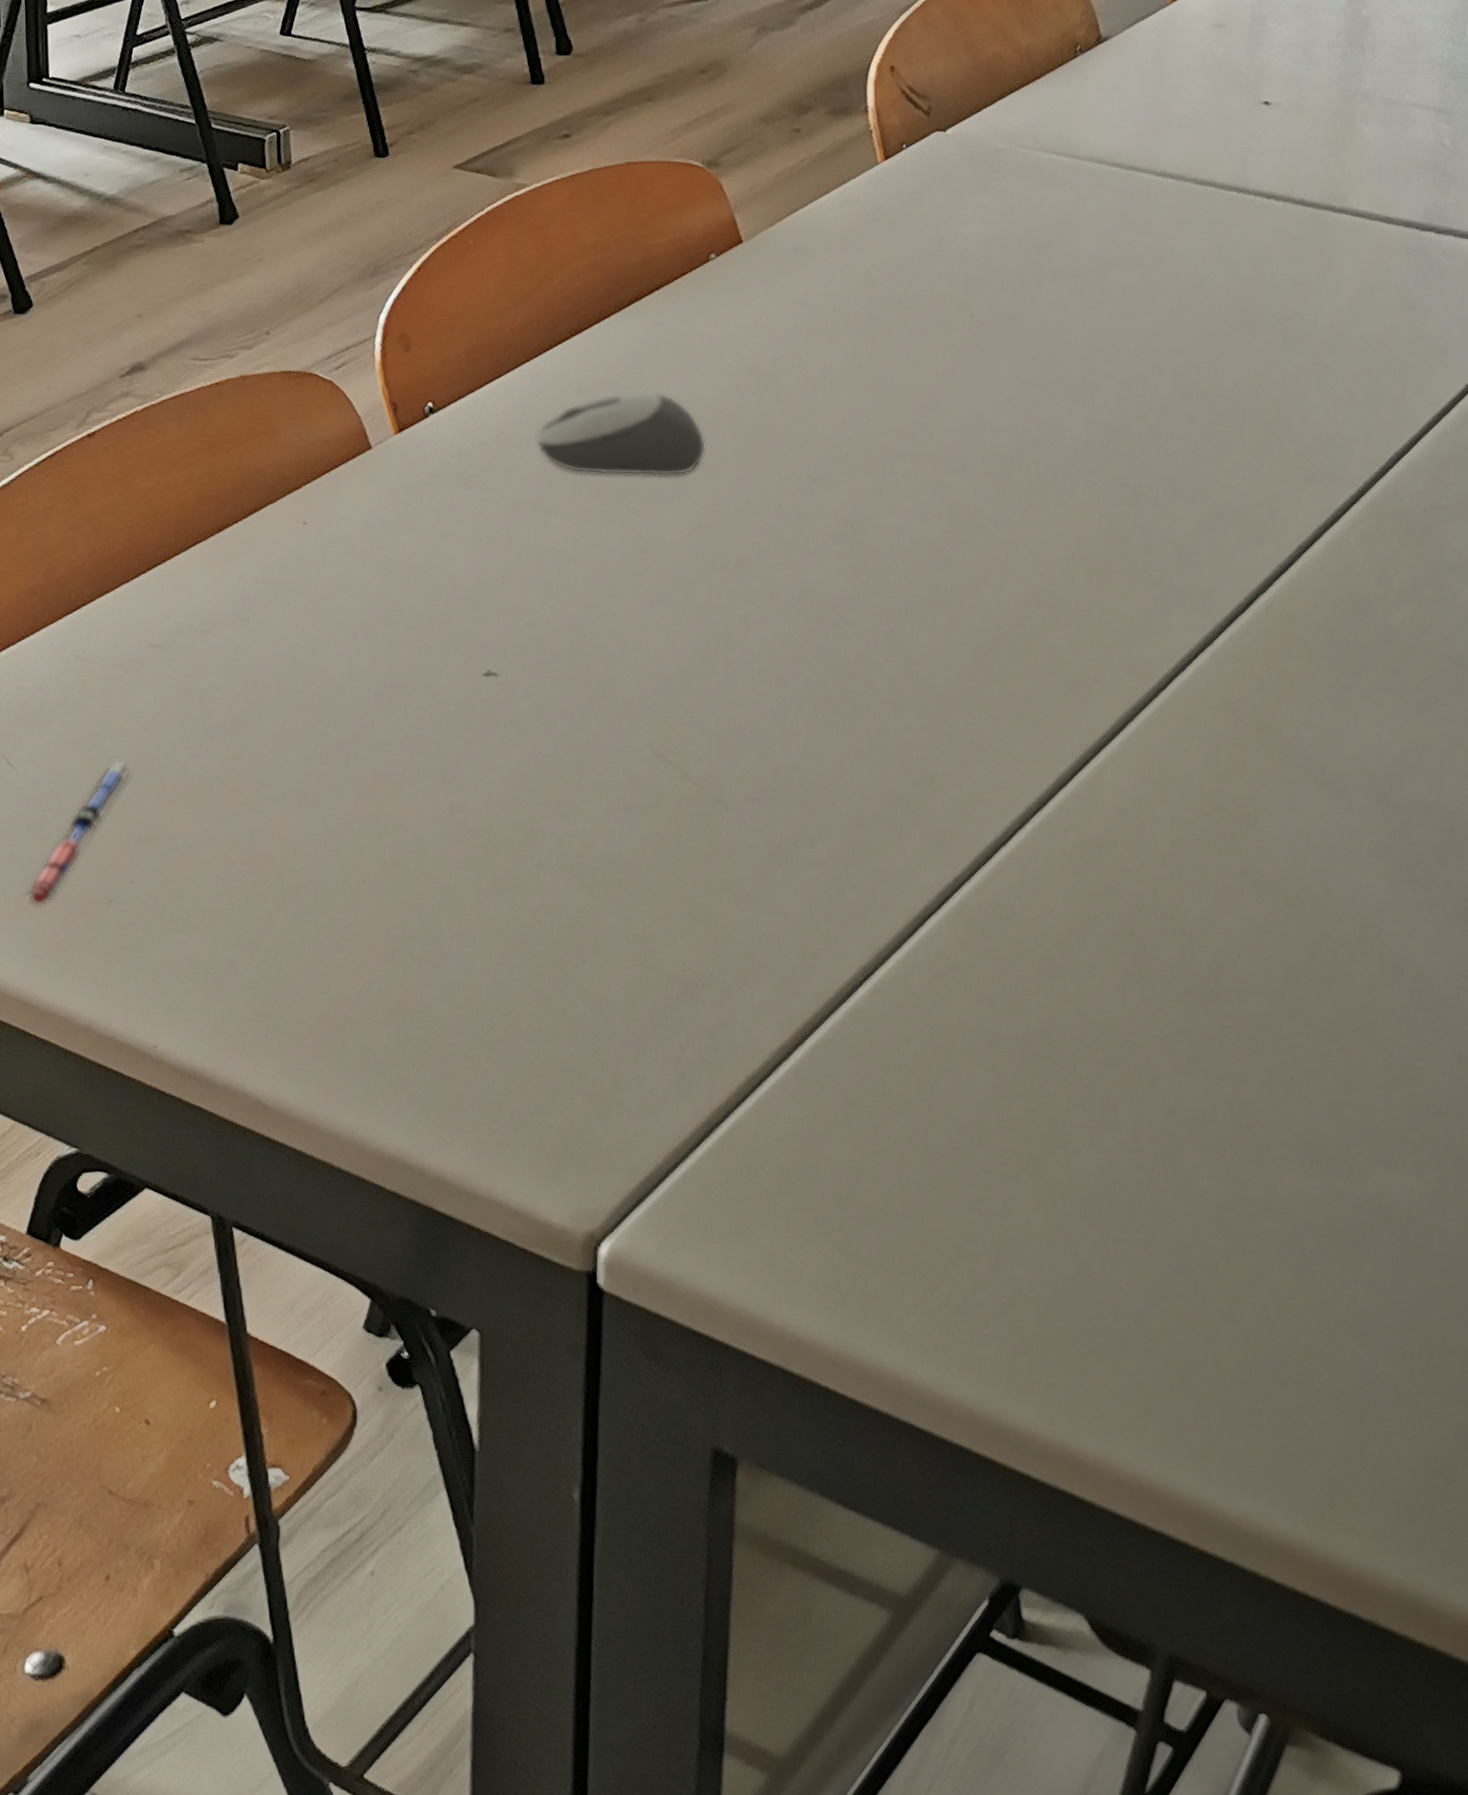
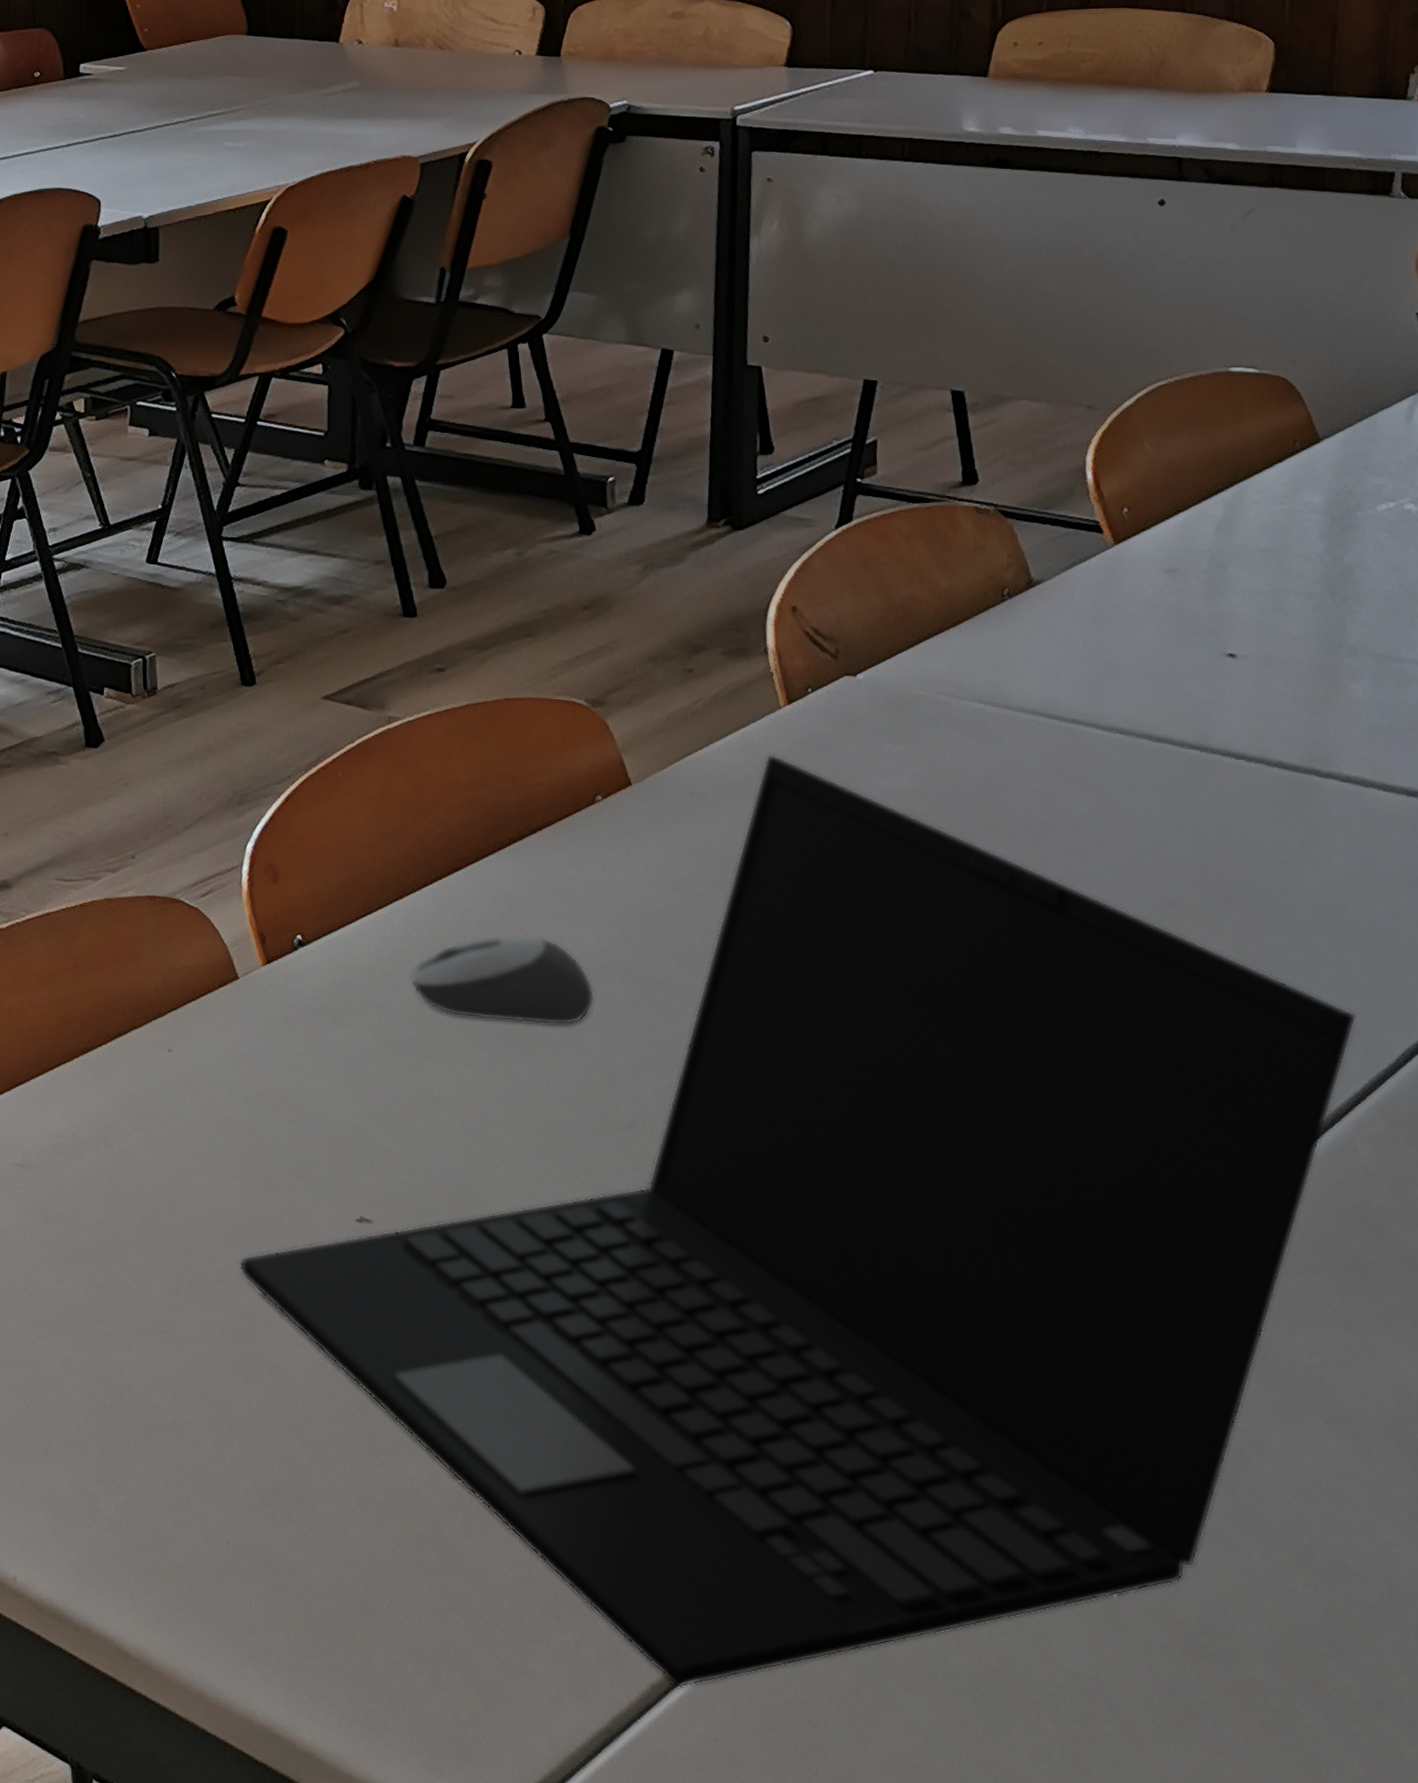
laptop: none [372,208,1356,1079] -> present [239,754,1358,1689]

